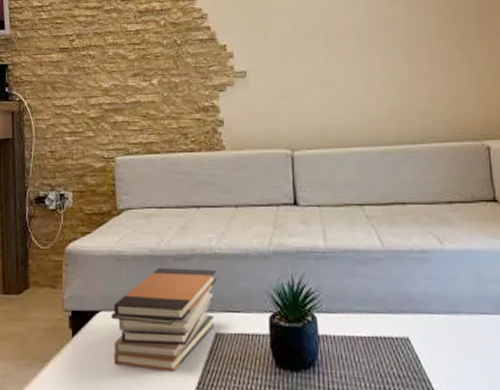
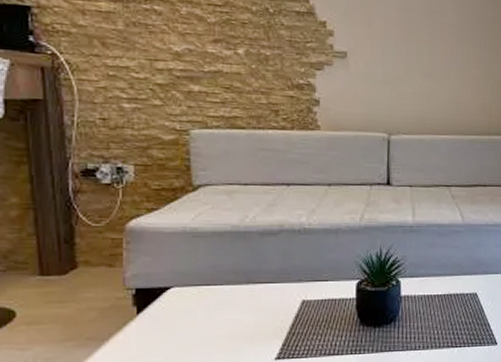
book stack: present [111,267,218,373] -> none [186,243,307,338]

